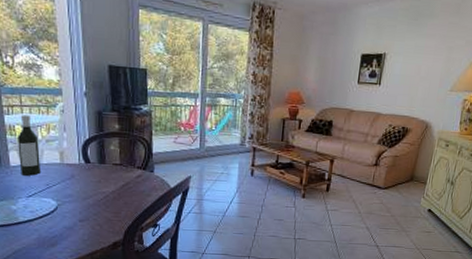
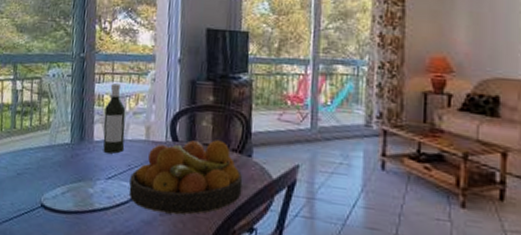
fruit bowl: none [50,160,147,220] -> present [129,140,243,215]

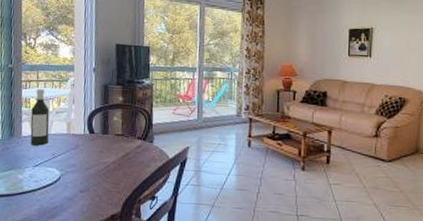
fruit bowl: present [129,140,243,215] -> none [53,131,146,191]

